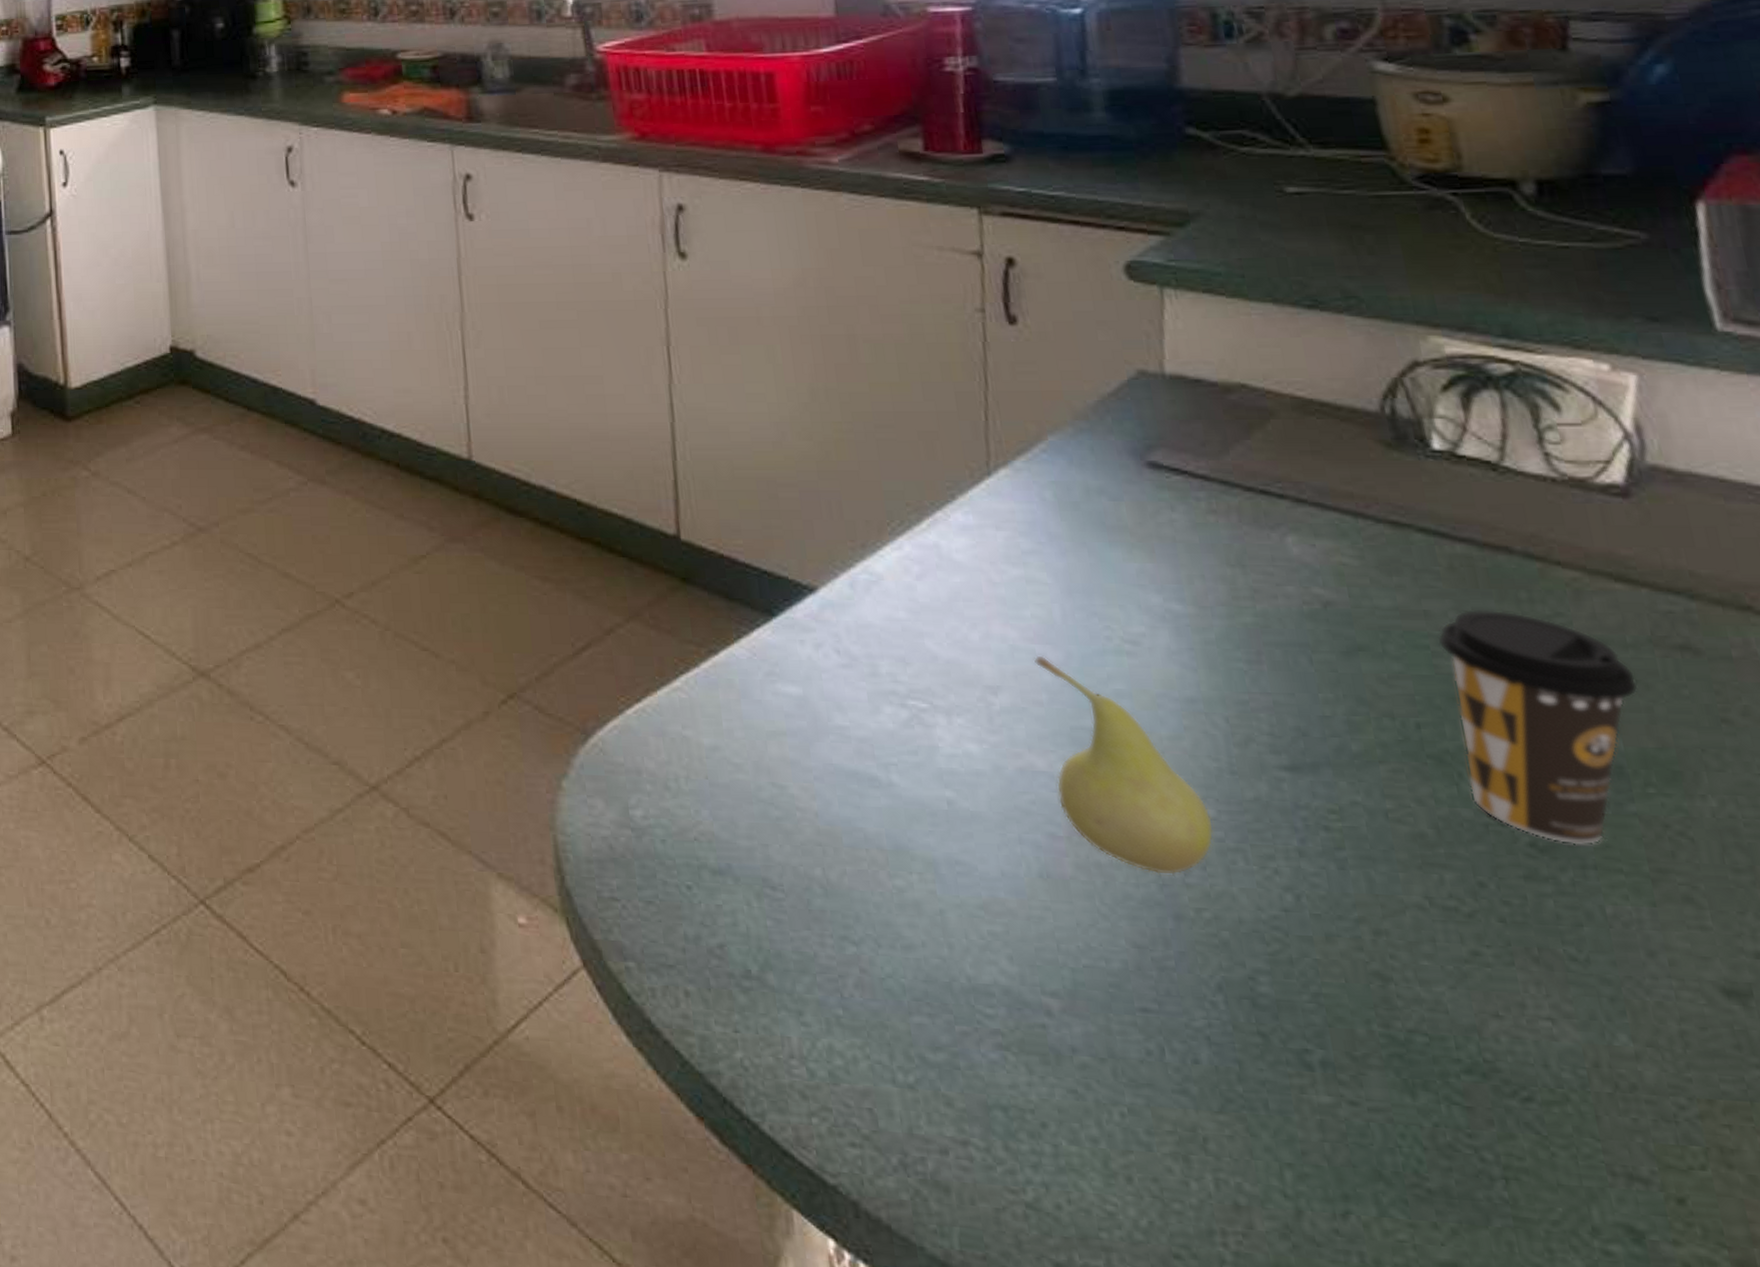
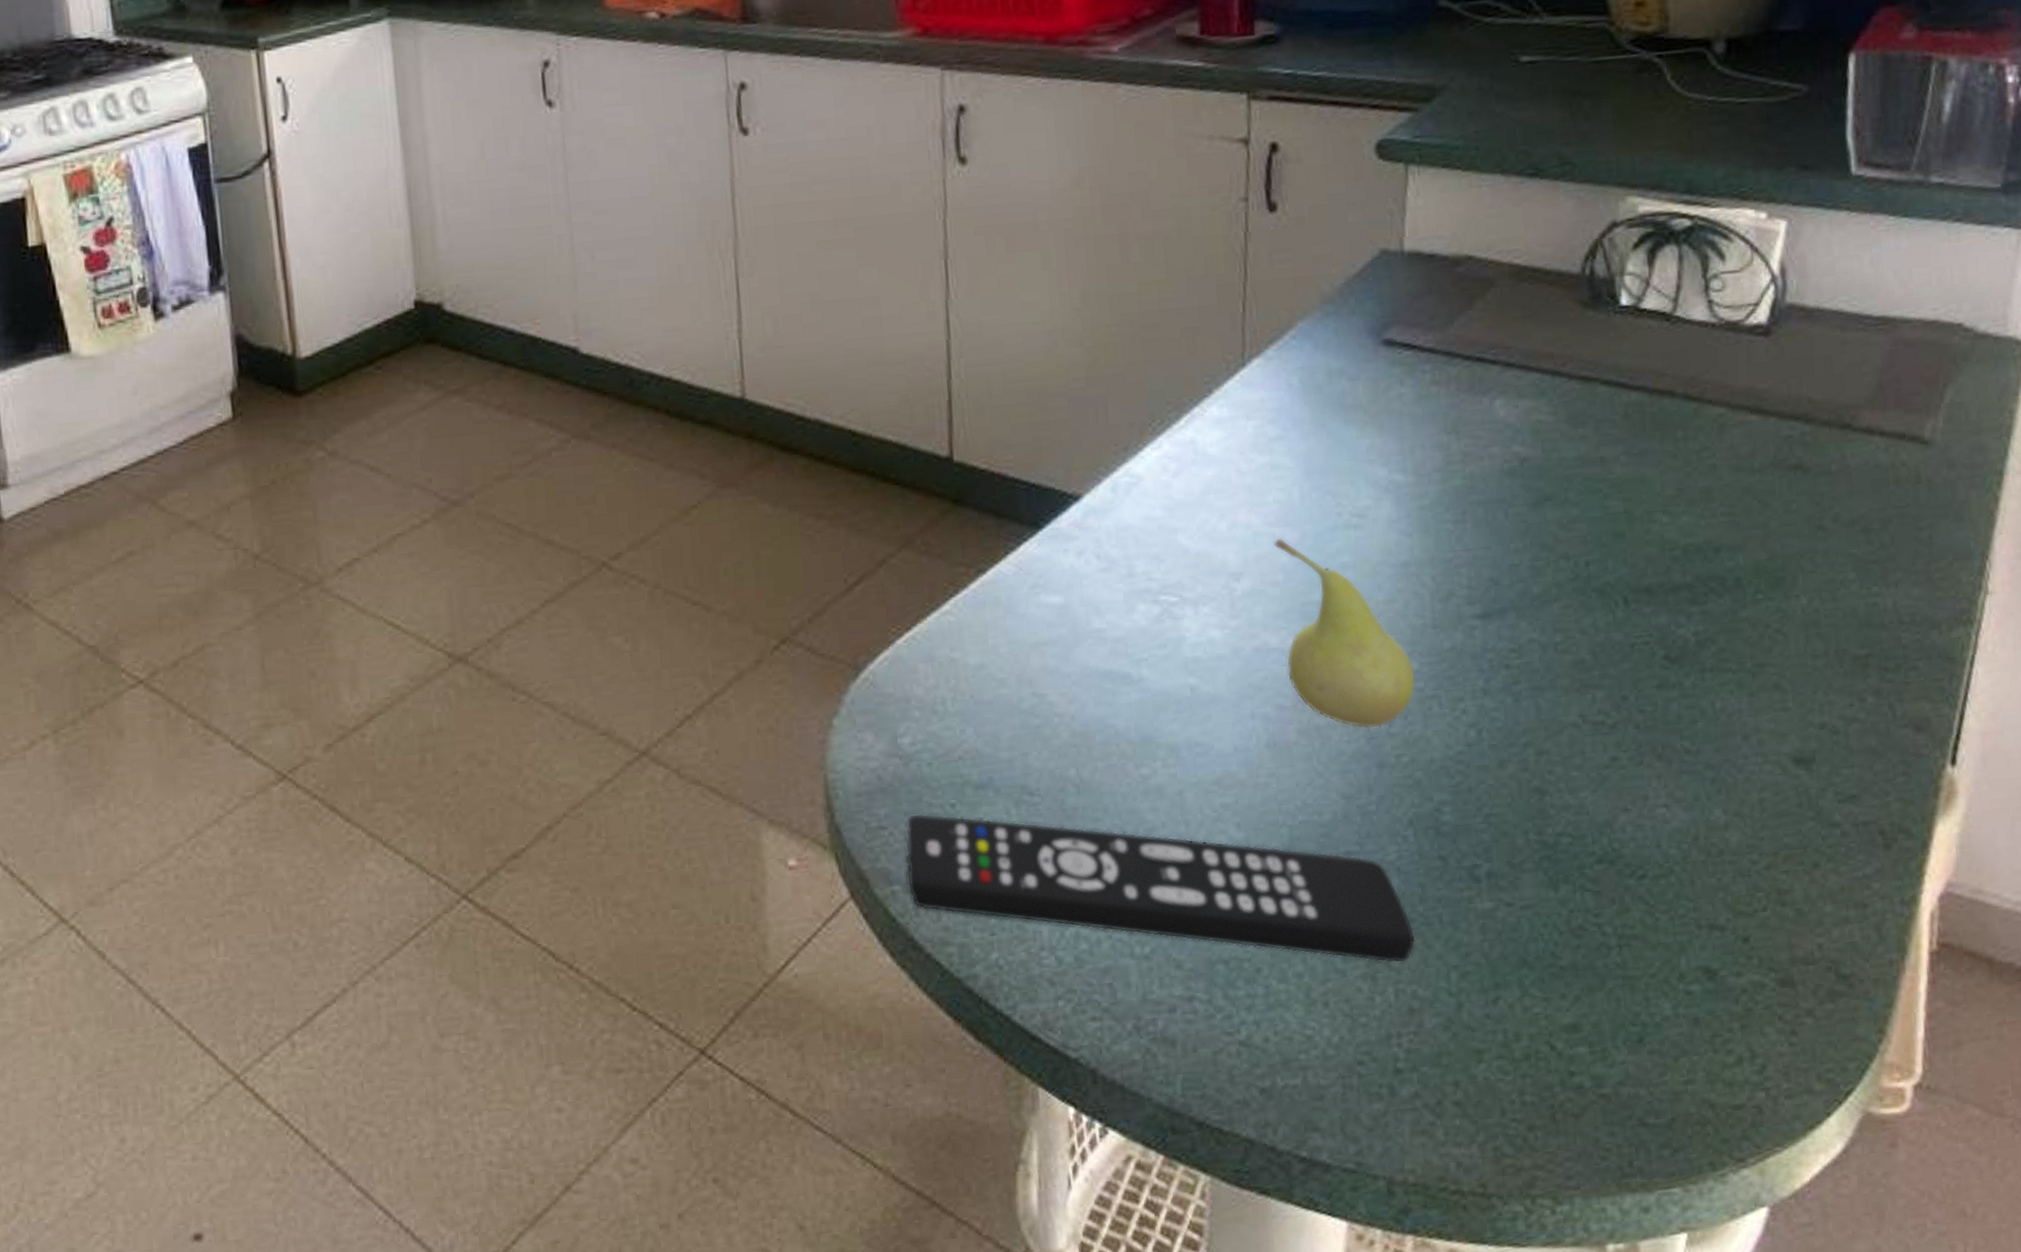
remote control: none [639,889,1237,1149] -> present [905,813,1416,964]
coffee cup: present [1437,609,1639,846] -> none [1609,449,1759,653]

